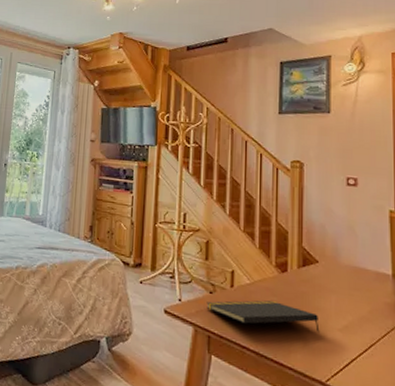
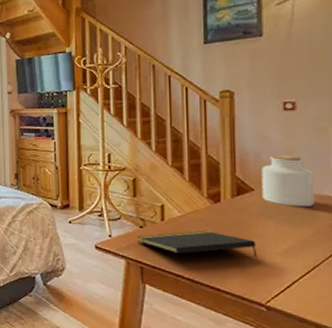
jar: none [326,228,372,284] -> present [261,155,314,207]

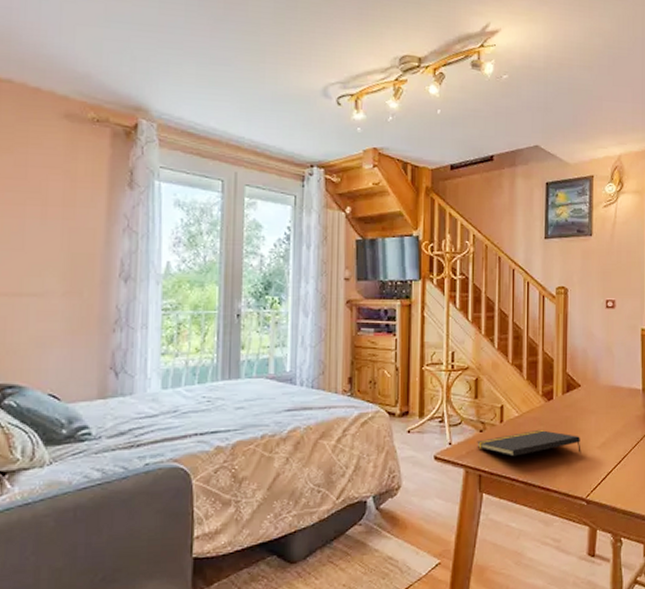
jar: present [261,155,314,207] -> none [587,351,626,401]

